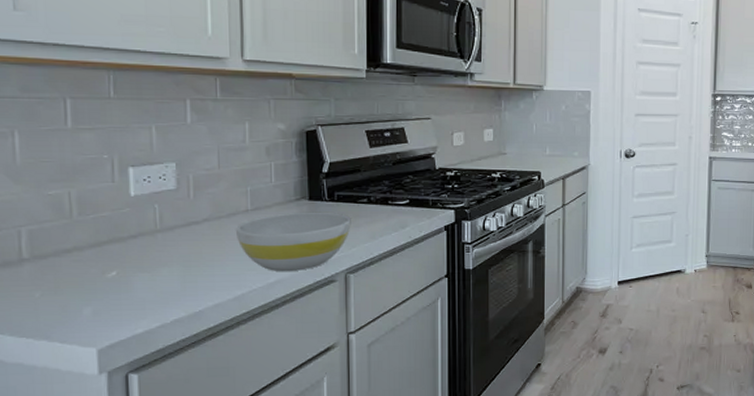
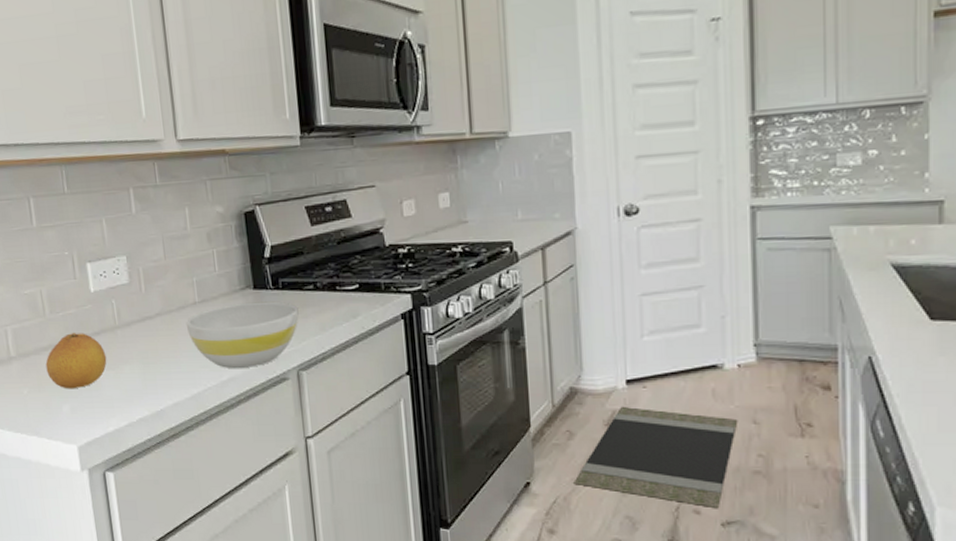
fruit: none [67,234,142,292] -> present [45,332,107,389]
doormat: none [574,302,692,377] -> present [573,407,737,509]

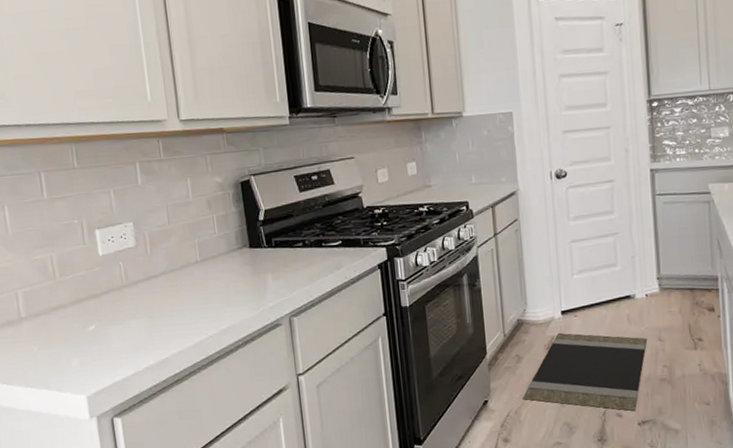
fruit: present [45,332,107,389] -> none [55,292,115,345]
bowl: present [185,301,299,368] -> none [188,258,290,318]

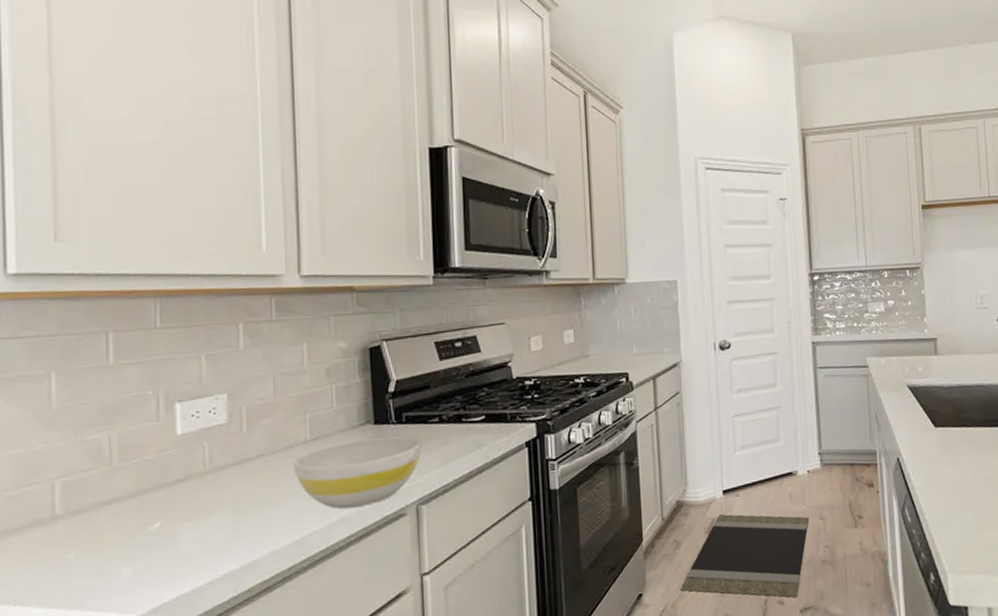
bowl: none [188,258,290,318] -> present [293,435,422,509]

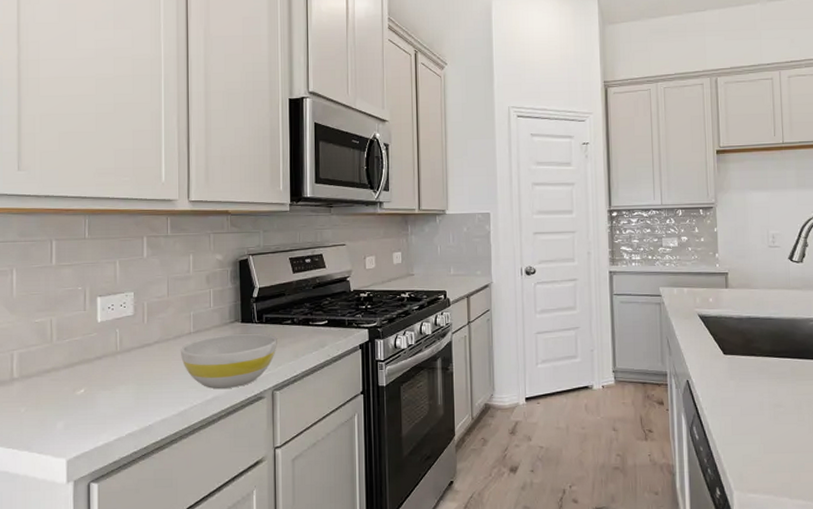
doormat: present [680,514,809,598] -> none [486,419,602,498]

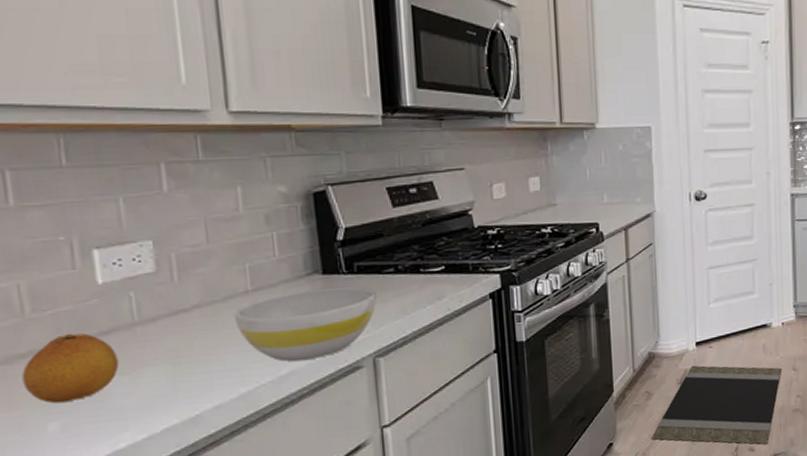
fruit: none [46,356,105,408] -> present [21,333,119,404]
doormat: none [486,419,602,498] -> present [651,365,781,445]

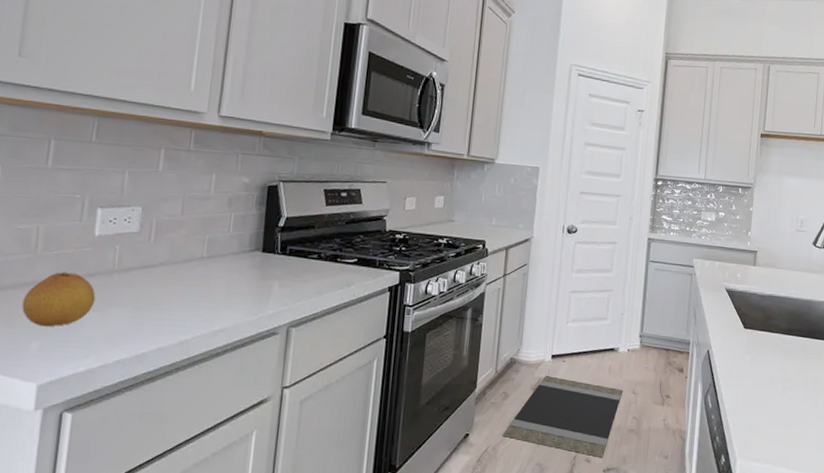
bowl: present [233,286,377,362] -> none [188,262,300,321]

